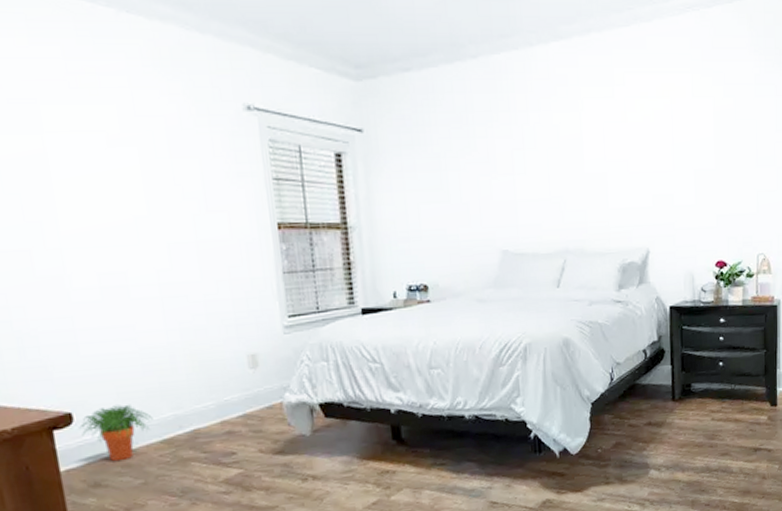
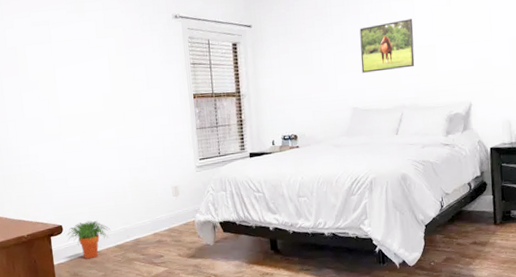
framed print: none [511,136,582,205] -> present [359,19,415,73]

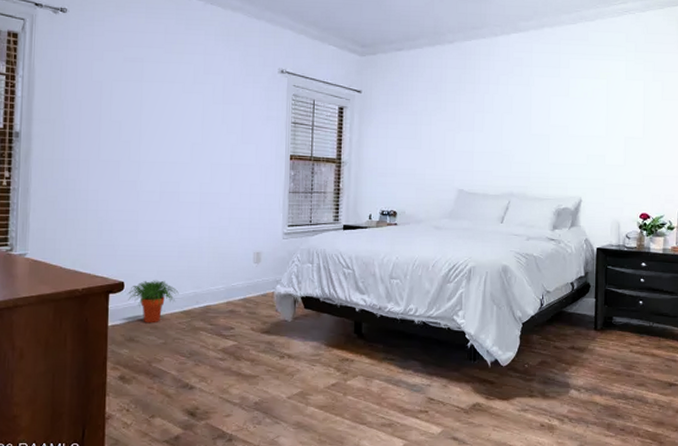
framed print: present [359,19,415,73] -> none [471,105,529,155]

